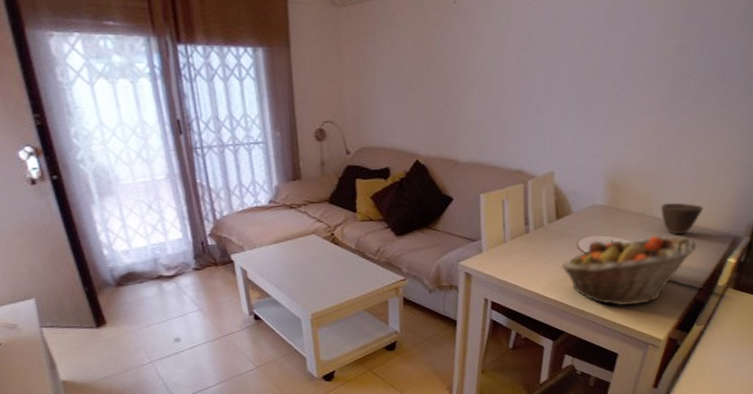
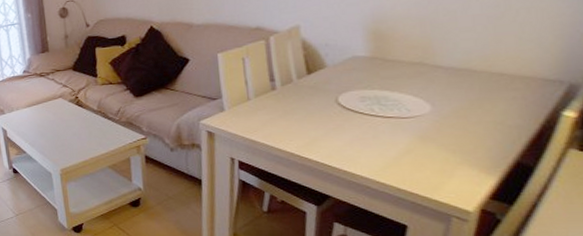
fruit basket: present [562,236,697,306] -> none [319,86,509,169]
bowl: present [661,202,704,235] -> none [446,47,512,86]

